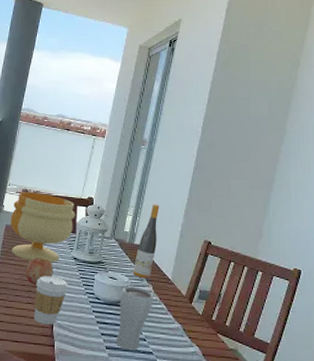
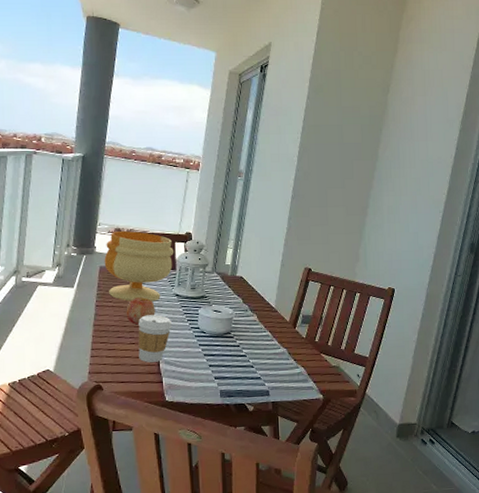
drinking glass: present [115,286,154,351] -> none [224,317,259,378]
wine bottle: present [133,204,160,279] -> none [236,235,260,309]

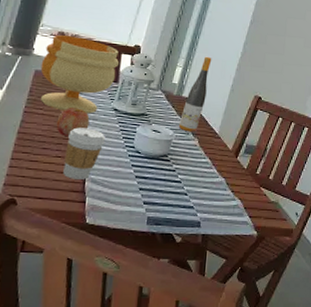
wine bottle: none [236,235,260,309] -> present [178,56,212,132]

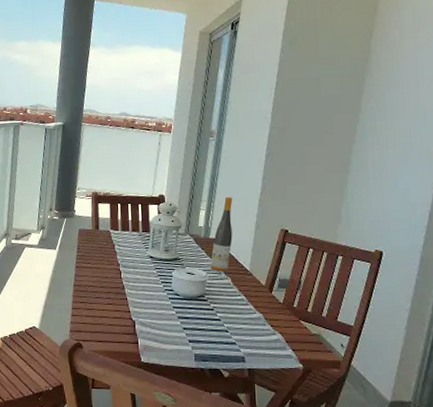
footed bowl: present [40,35,120,114] -> none [83,195,148,263]
apple: present [56,107,90,137] -> none [103,259,131,286]
coffee cup: present [63,127,105,180] -> none [114,276,146,323]

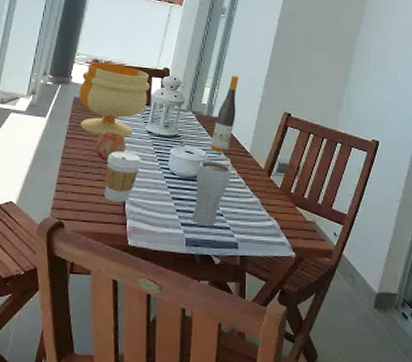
footed bowl: none [83,195,148,263] -> present [79,63,151,138]
apple: none [103,259,131,286] -> present [95,132,126,161]
coffee cup: none [114,276,146,323] -> present [104,151,141,202]
drinking glass: none [198,280,233,343] -> present [191,160,231,227]

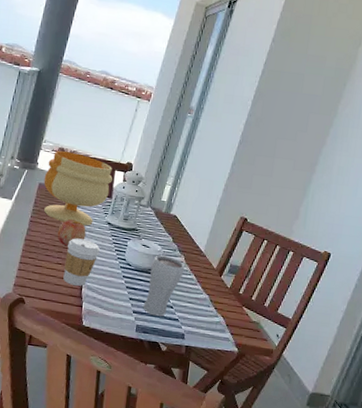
wine bottle: present [210,75,239,152] -> none [166,175,200,249]

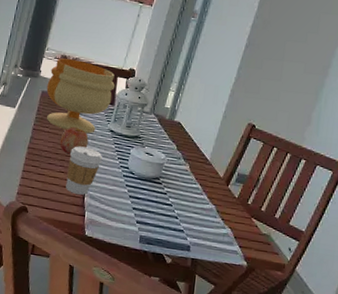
drinking glass: present [143,255,185,317] -> none [146,163,190,228]

